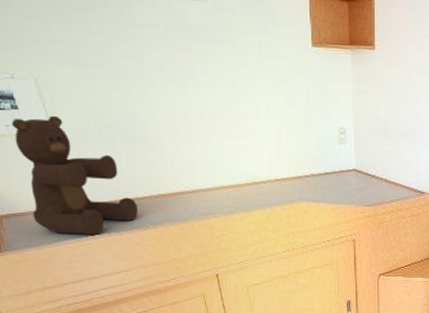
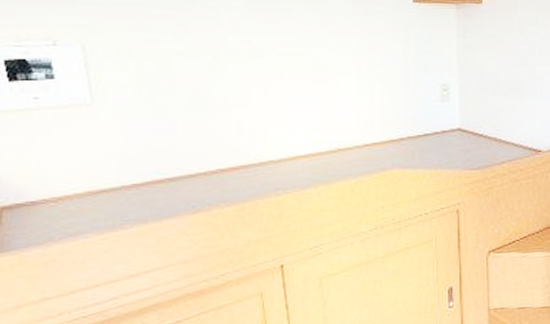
teddy bear: present [11,115,138,235] -> none [41,84,188,225]

